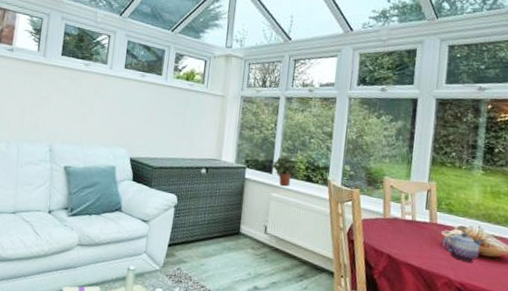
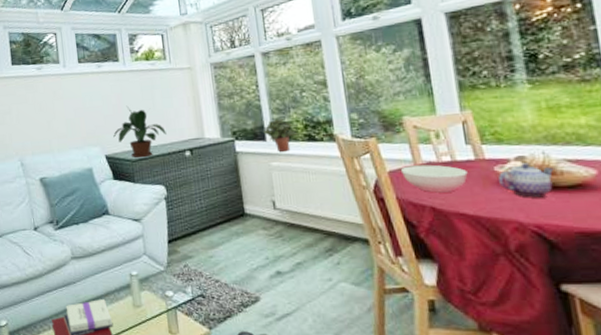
potted plant: none [141,117,189,167] -> present [113,105,166,157]
bowl: none [372,217,422,245] -> present [400,164,468,193]

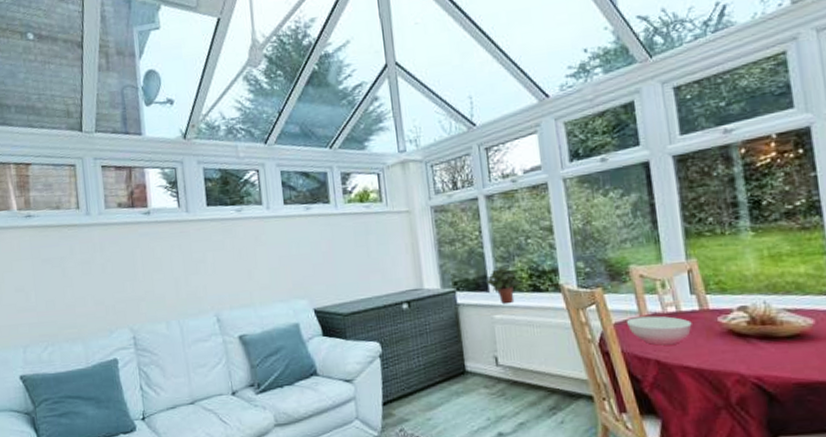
potted plant: present [113,105,166,157] -> none [323,253,382,311]
teapot: present [497,163,554,198] -> none [721,313,774,349]

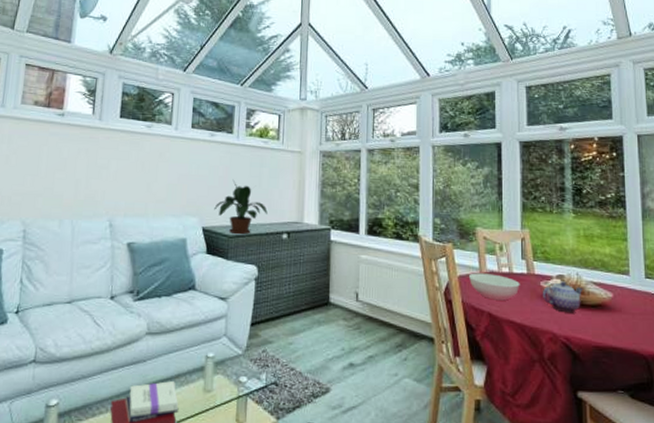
potted plant: none [323,253,382,311] -> present [214,179,268,234]
potted plant: present [486,267,524,303] -> none [358,213,389,246]
teapot: none [721,313,774,349] -> present [542,281,583,313]

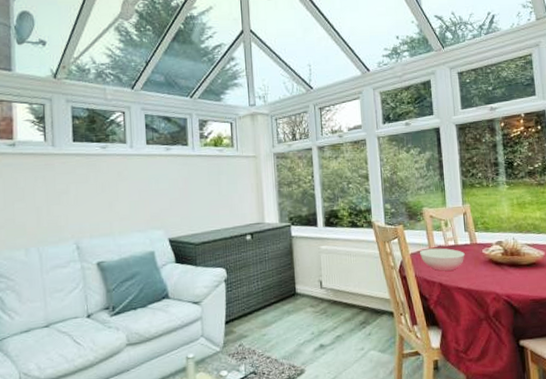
potted plant: present [214,179,268,234] -> none [178,189,230,241]
teapot: present [542,281,583,313] -> none [484,246,520,274]

